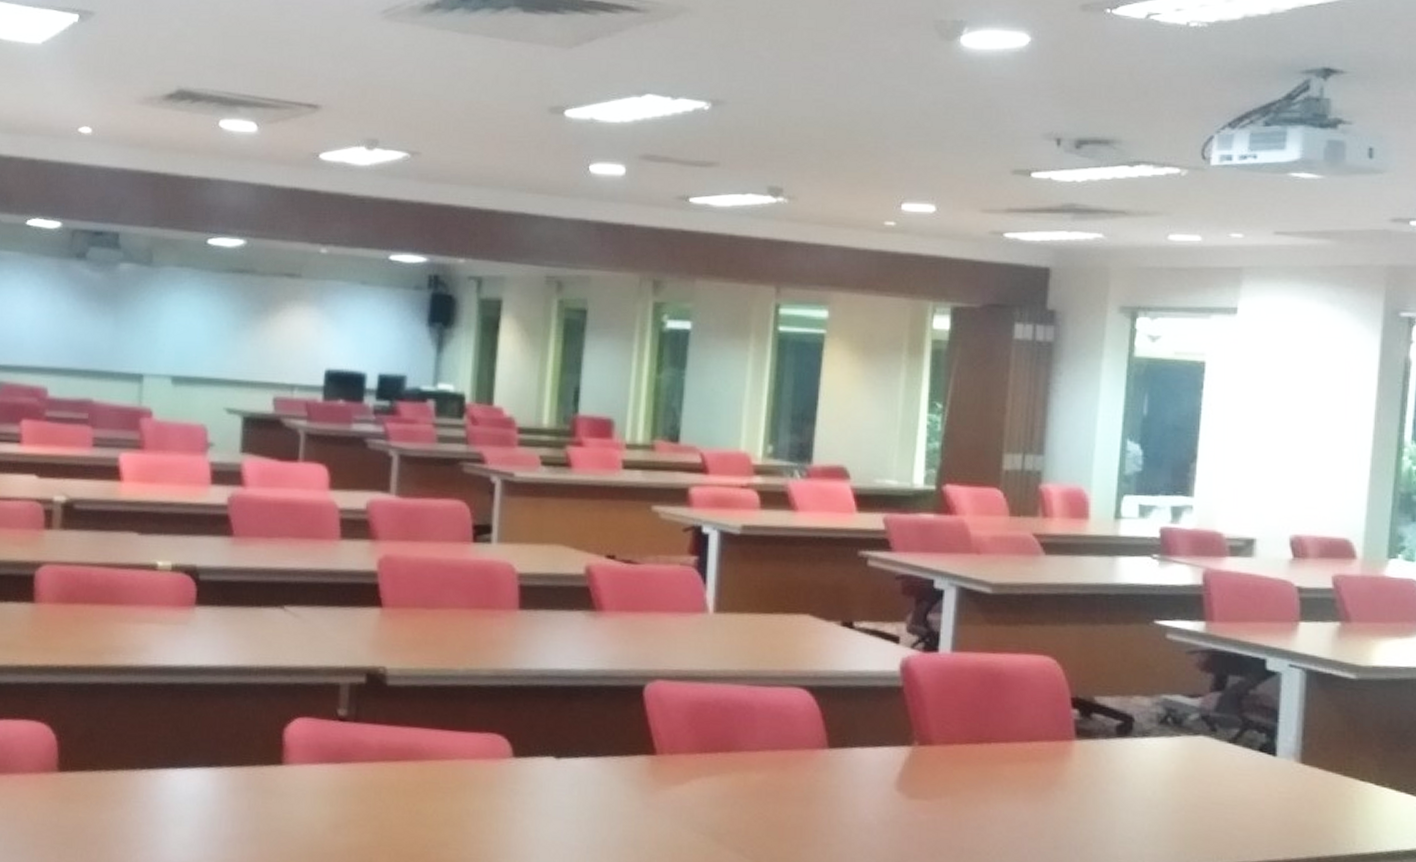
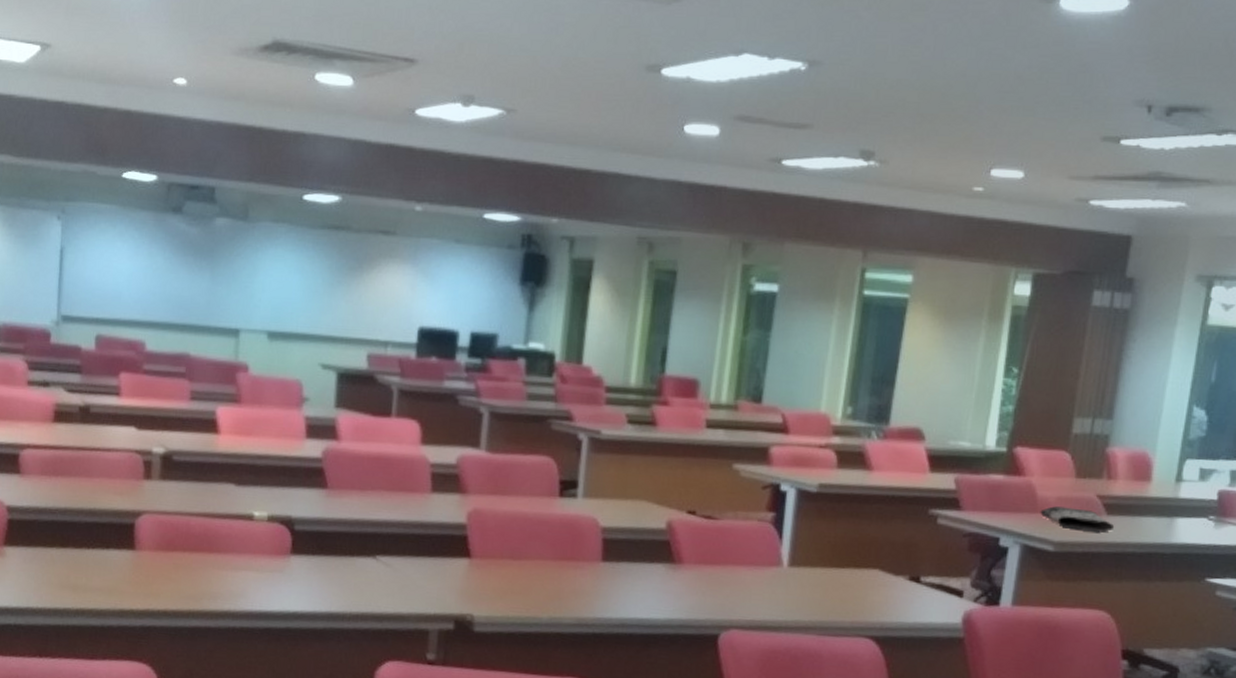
tote bag: none [975,546,1054,573] -> present [1040,506,1115,533]

